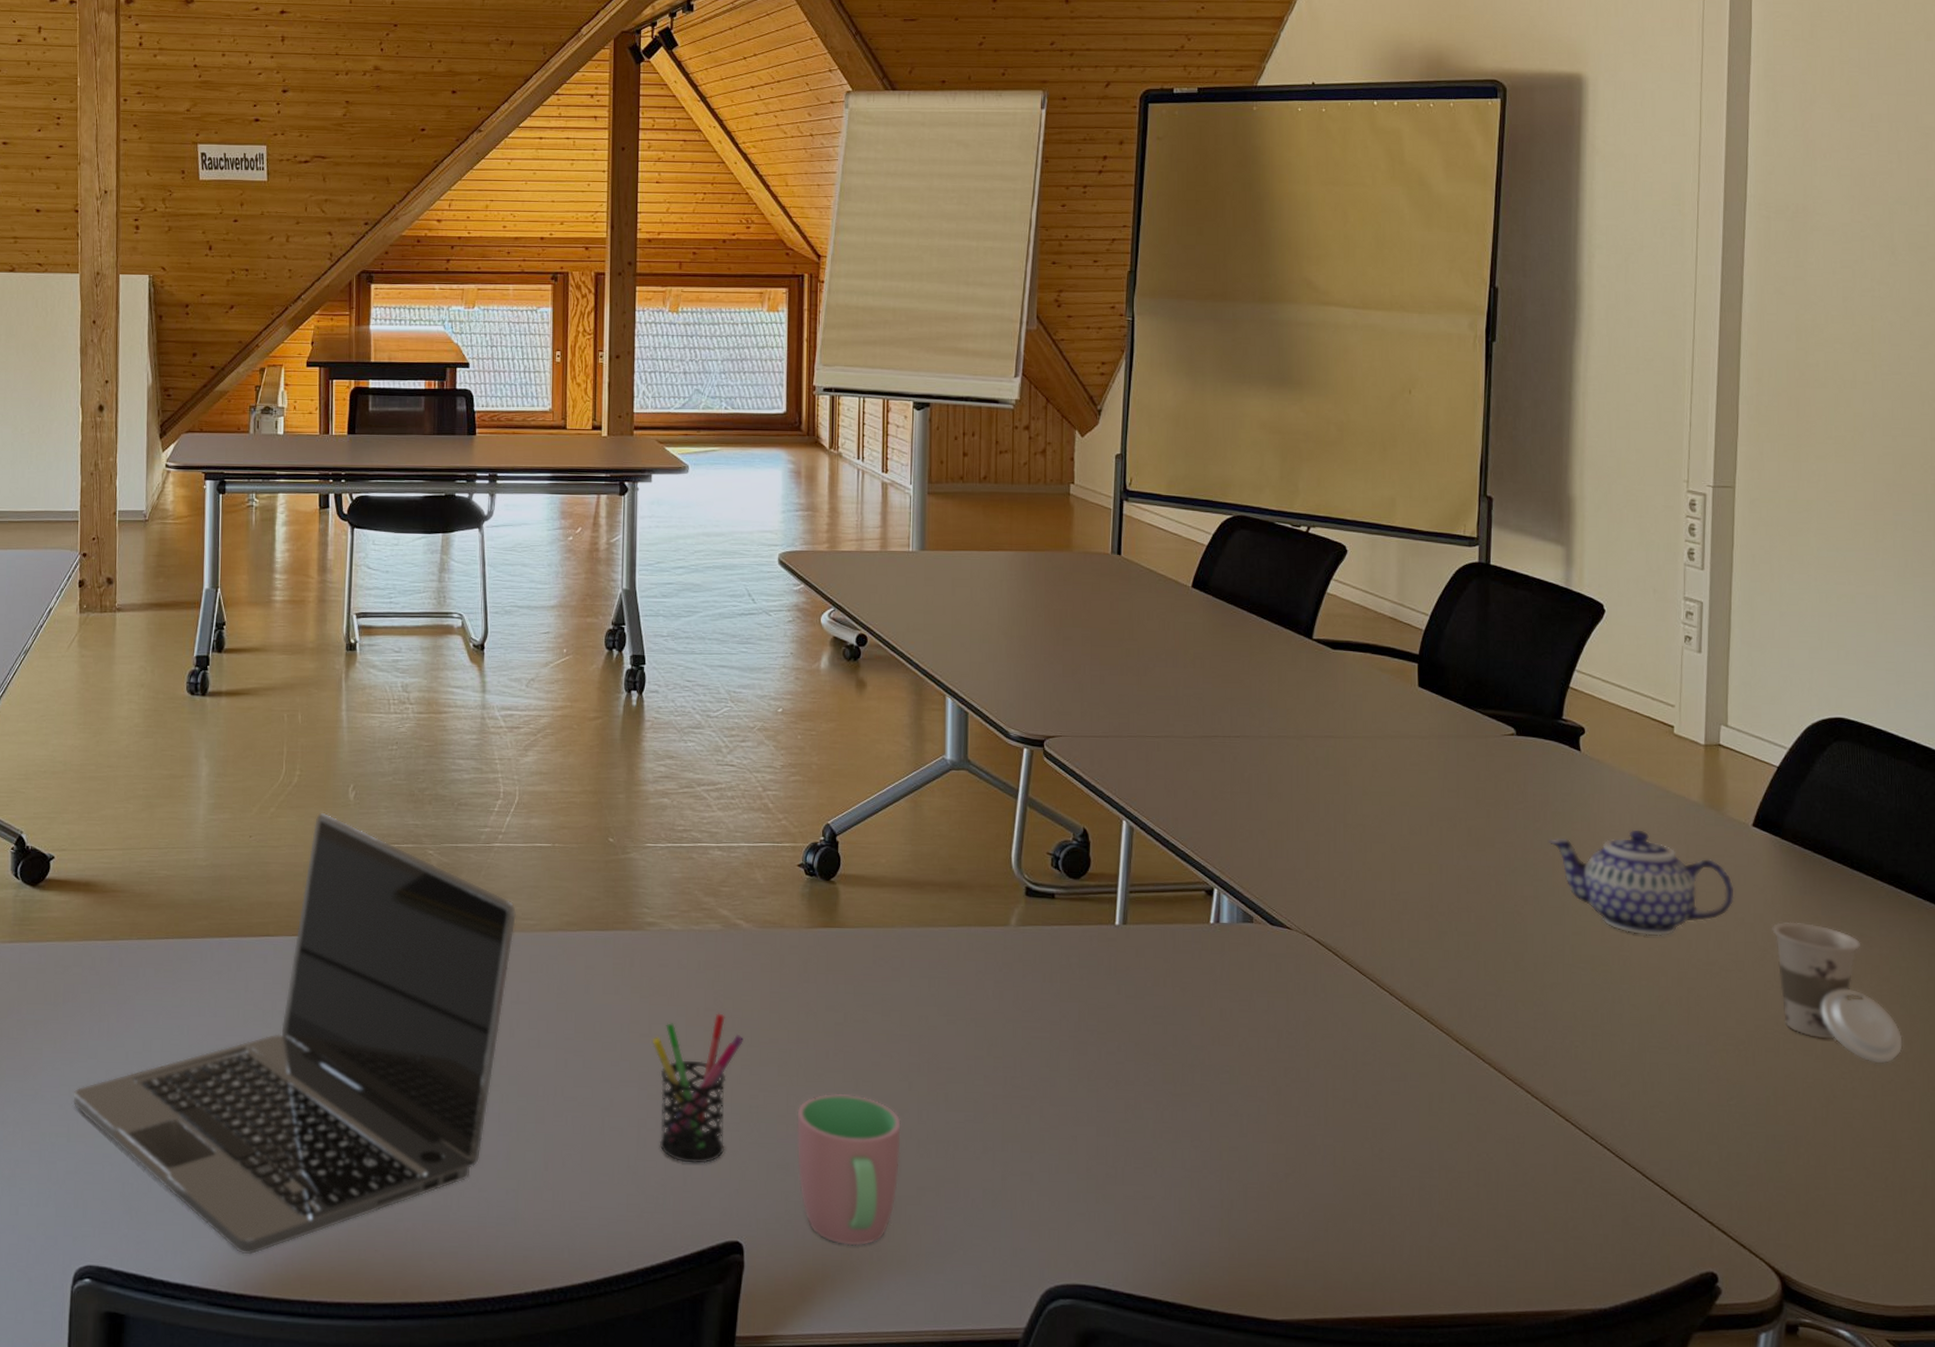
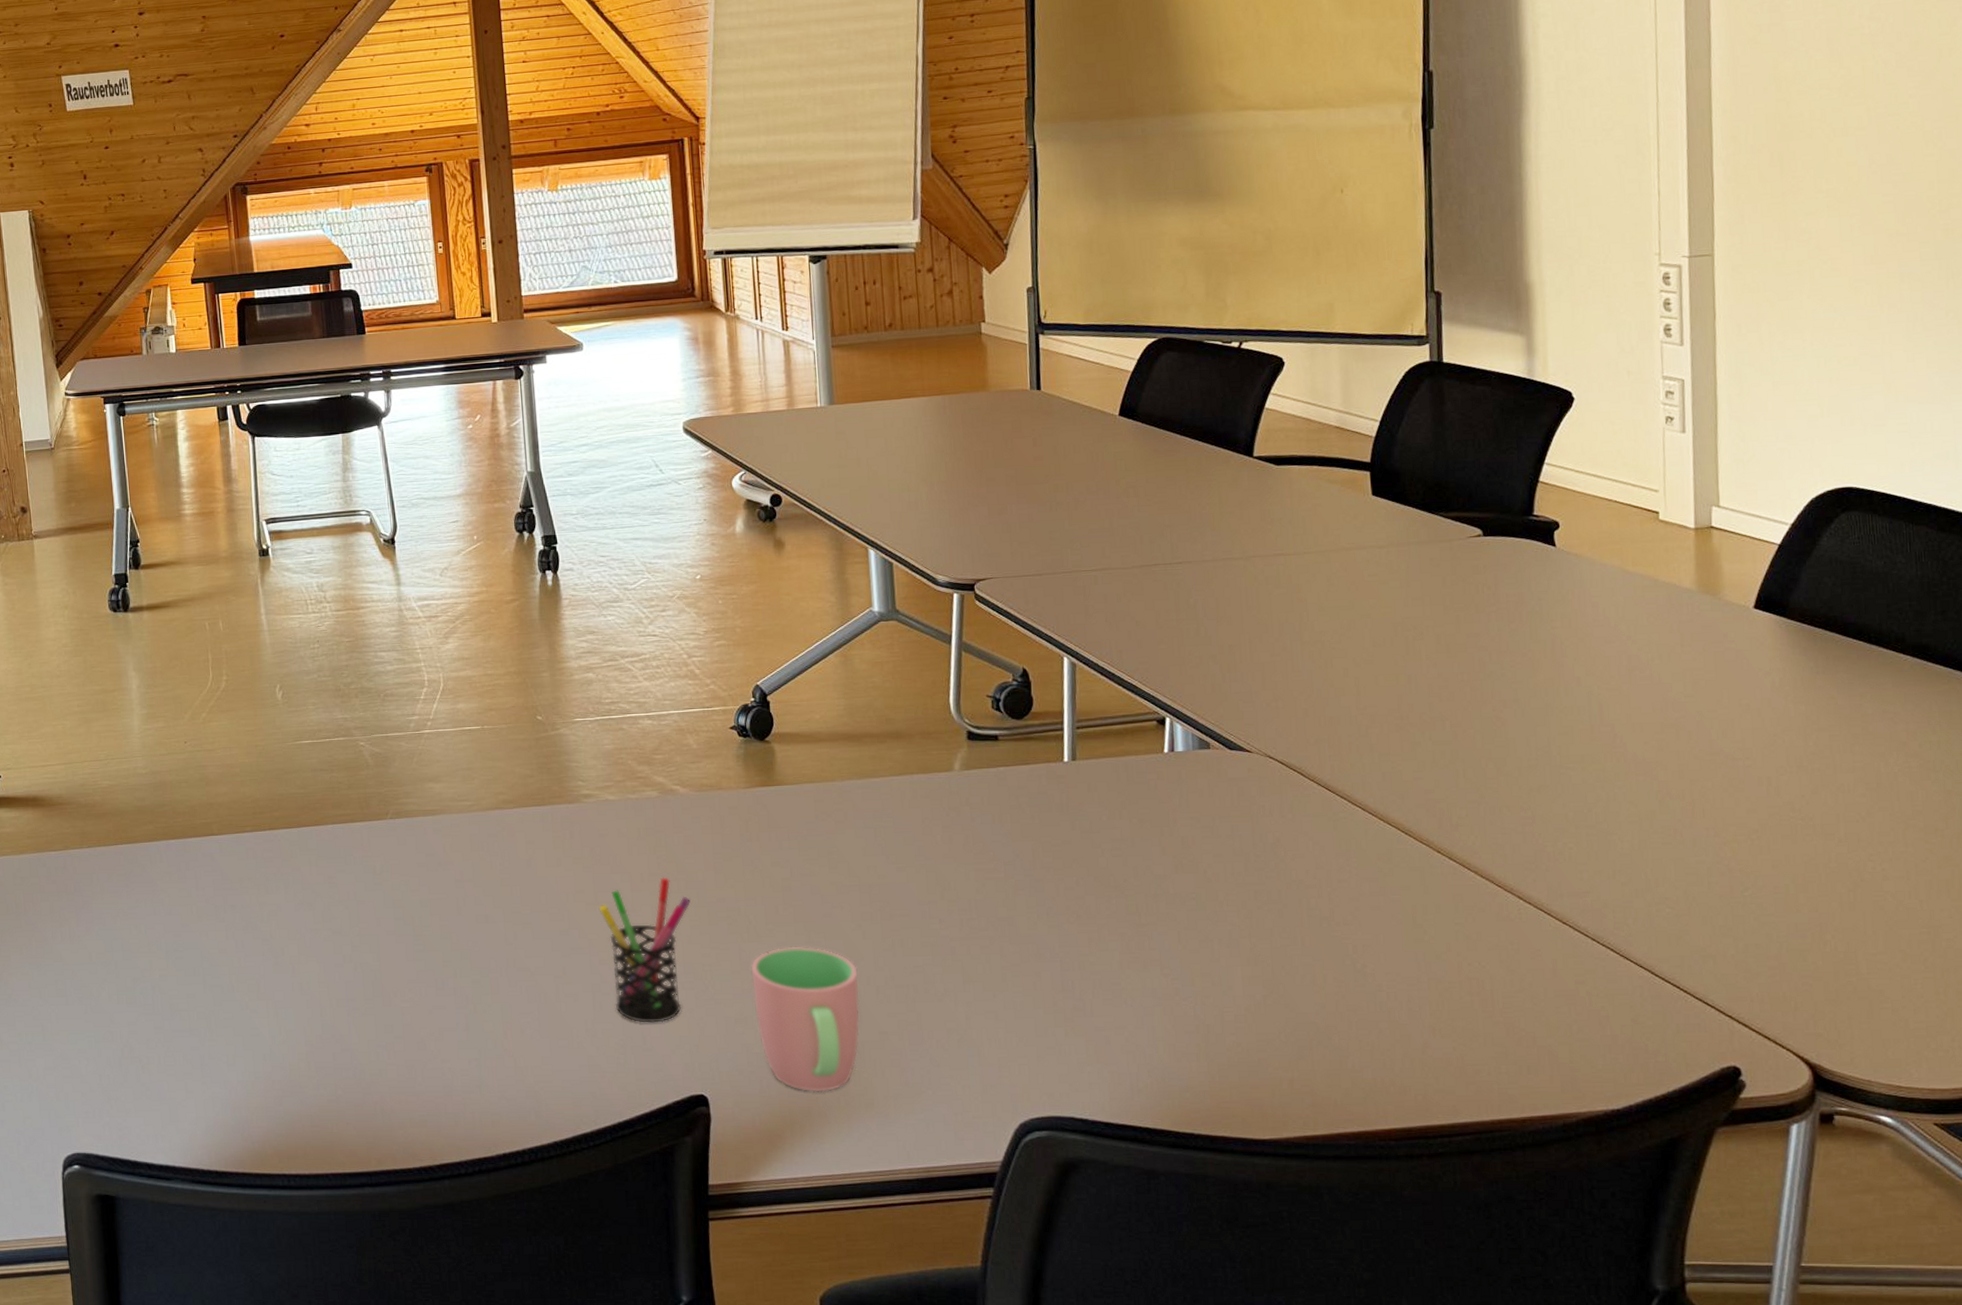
laptop: present [73,813,516,1255] -> none [43,714,453,1135]
teapot: present [1549,829,1734,936] -> none [1526,622,1738,730]
cup: present [1772,922,1903,1064] -> none [1782,703,1938,843]

